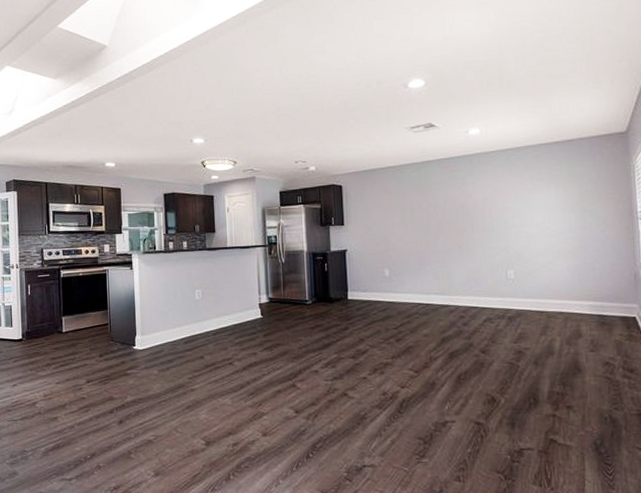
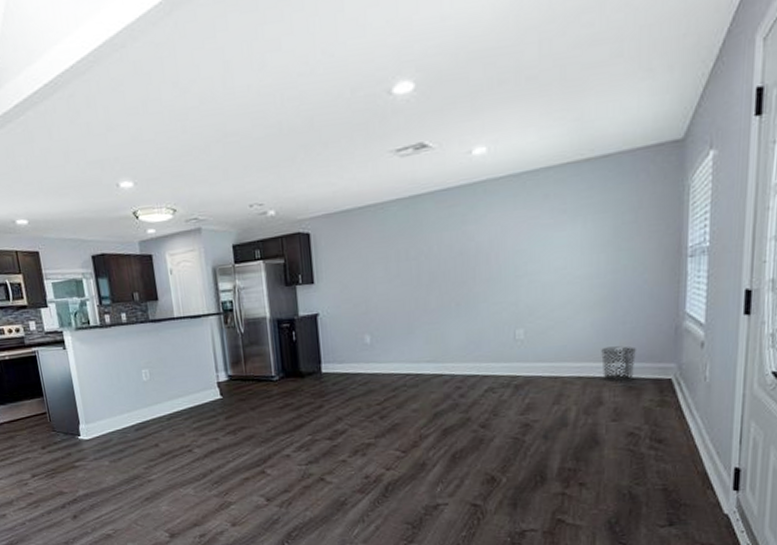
waste bin: none [577,288,606,318] -> present [601,346,637,382]

